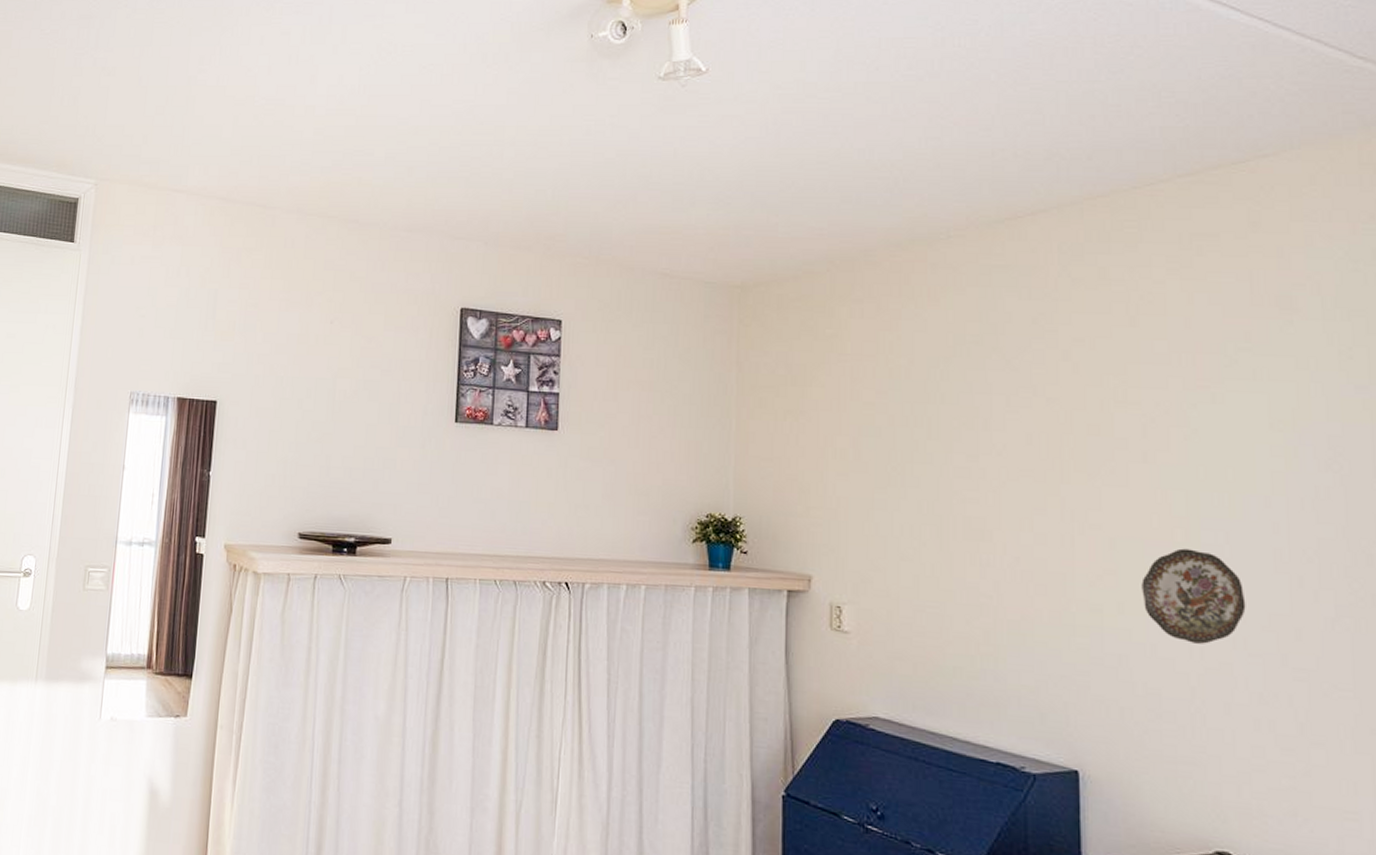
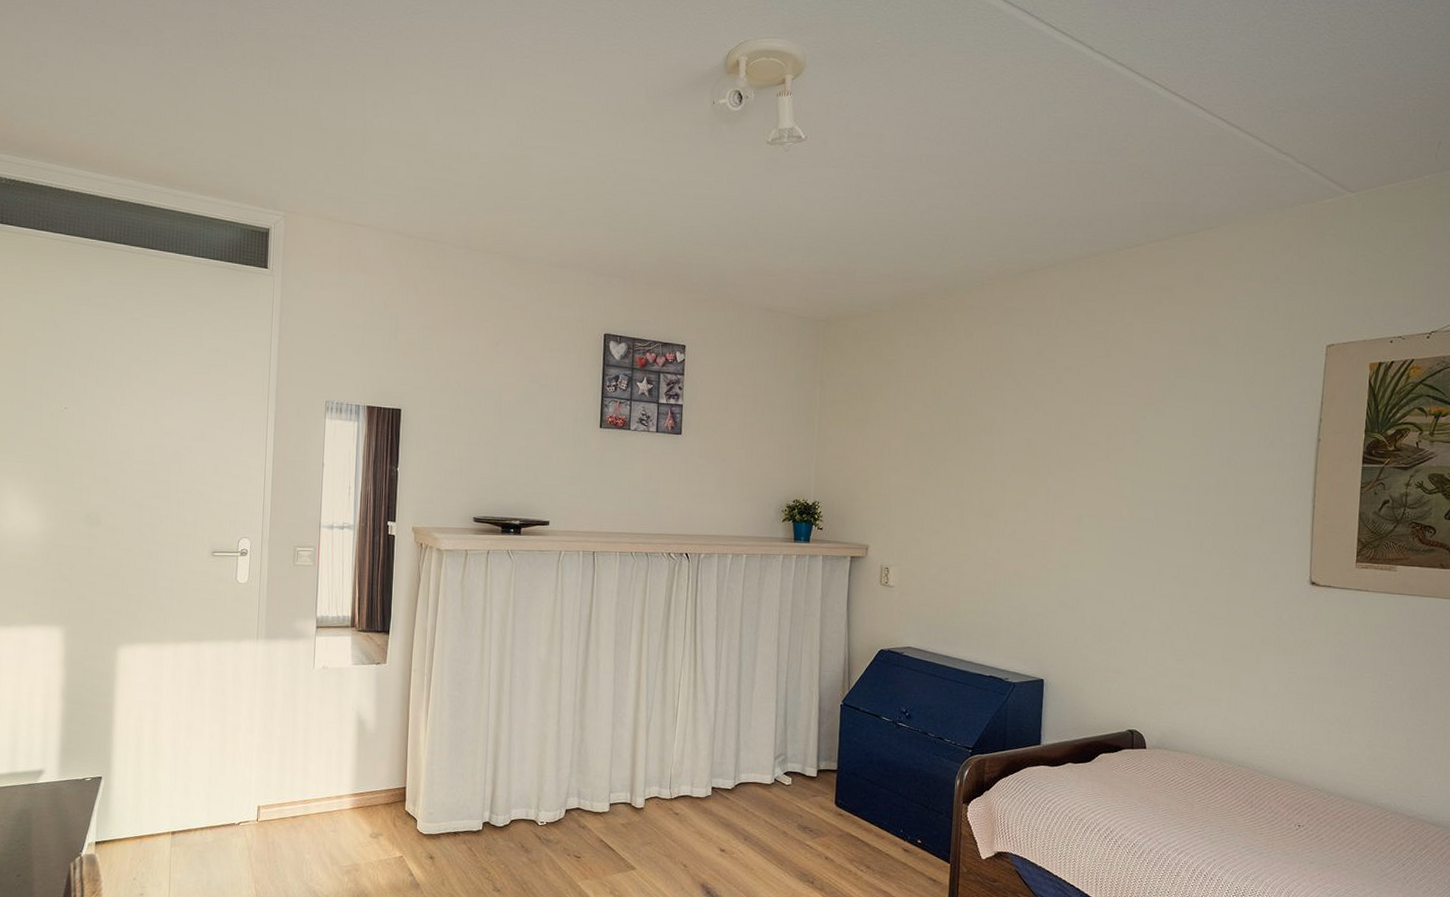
decorative plate: present [1141,548,1246,644] -> none [1096,522,1164,589]

